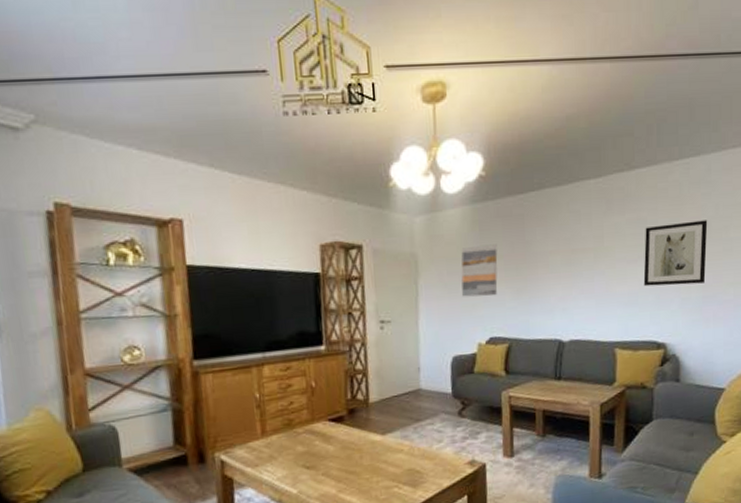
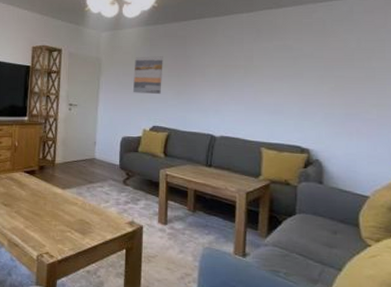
wall art: present [643,220,708,287] -> none [289,51,350,102]

